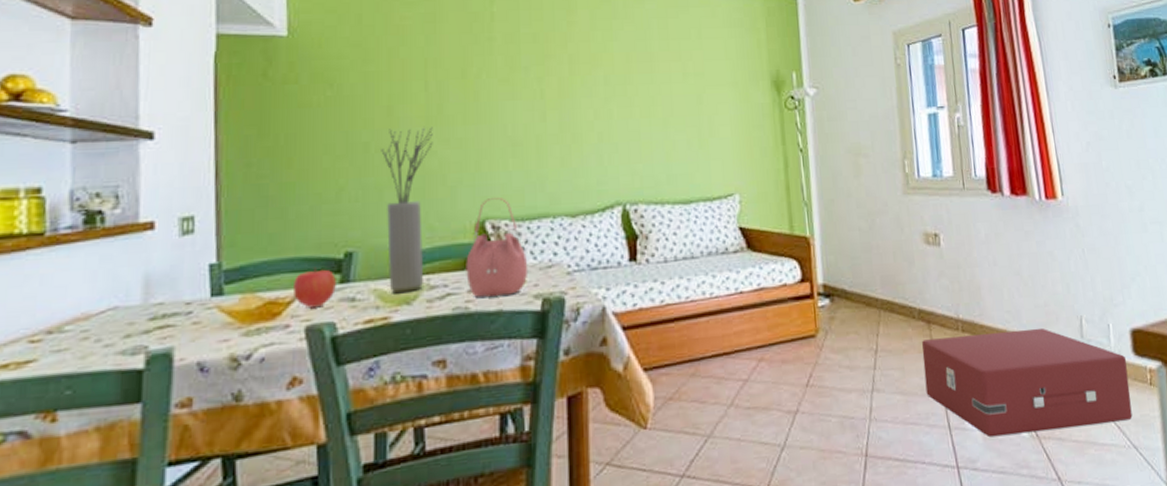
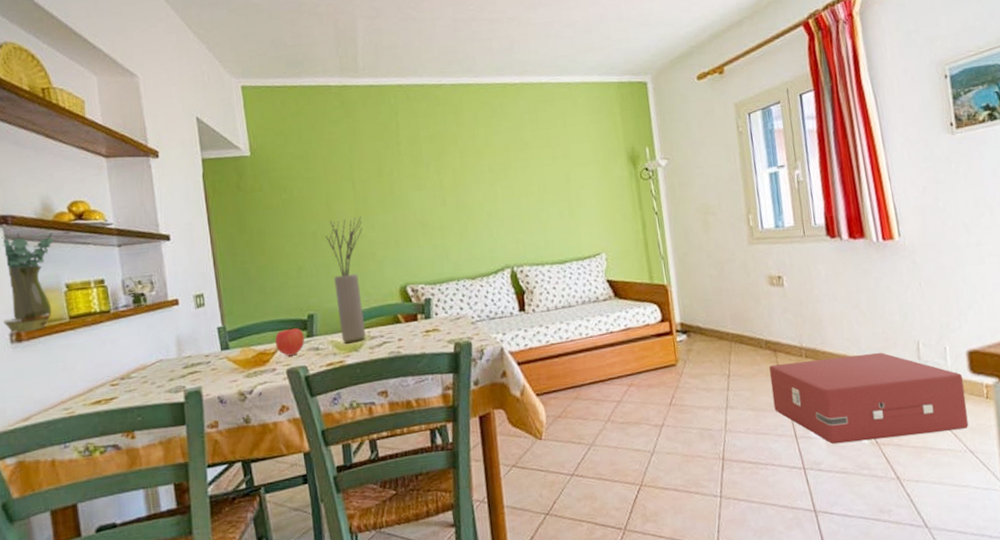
handbag: present [466,198,529,297] -> none [395,267,442,344]

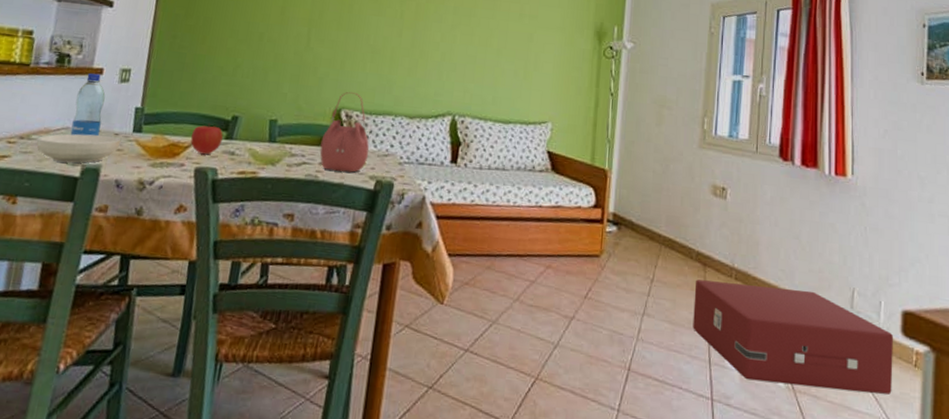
bowl: none [136,358,213,393] -> present [36,134,121,163]
bottle: none [161,304,192,366] -> present [70,73,105,137]
vase: present [325,216,366,344] -> none [260,25,313,156]
handbag: none [395,267,442,344] -> present [319,92,370,173]

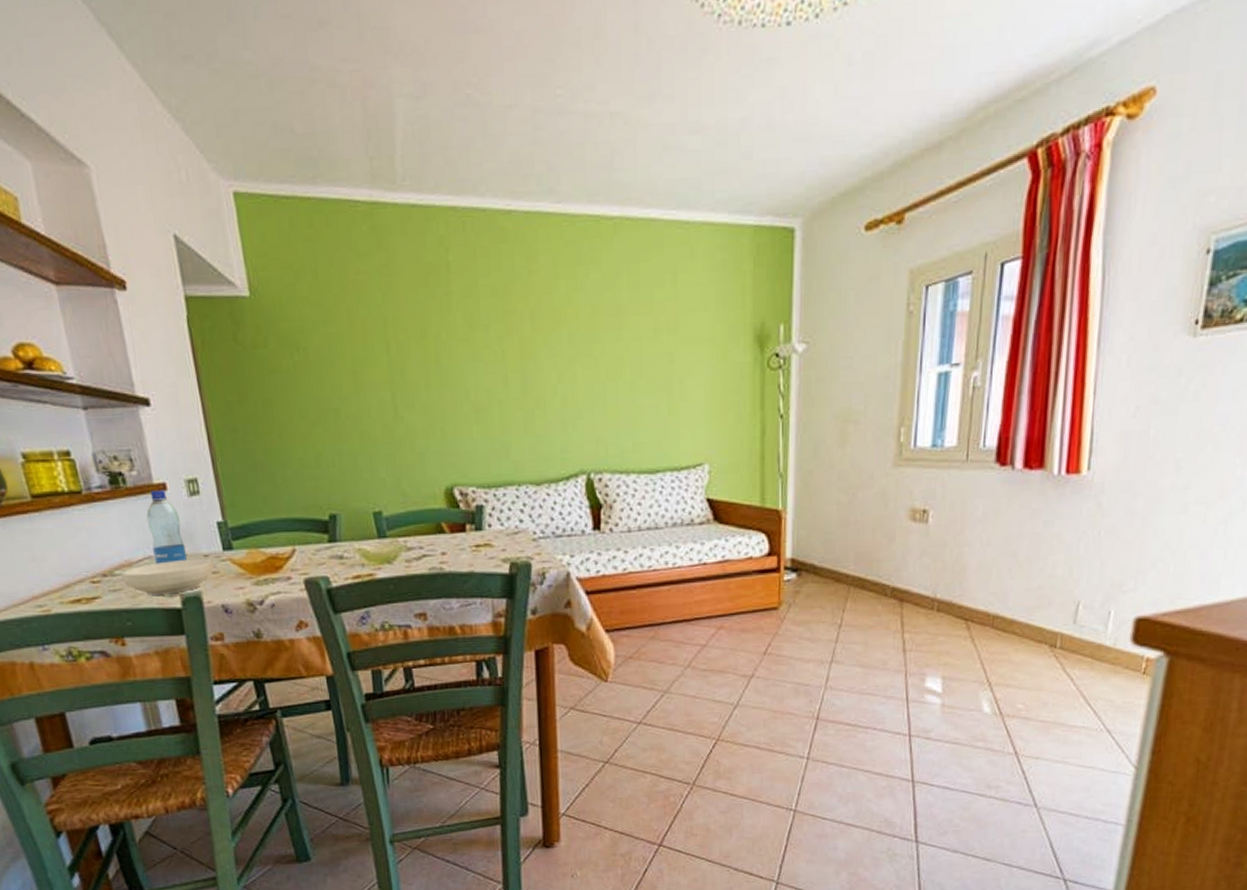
fruit: present [190,123,223,155] -> none [289,527,326,564]
handbag: present [319,92,370,173] -> none [438,465,496,559]
suitcase: present [693,279,894,395] -> none [888,611,1122,712]

